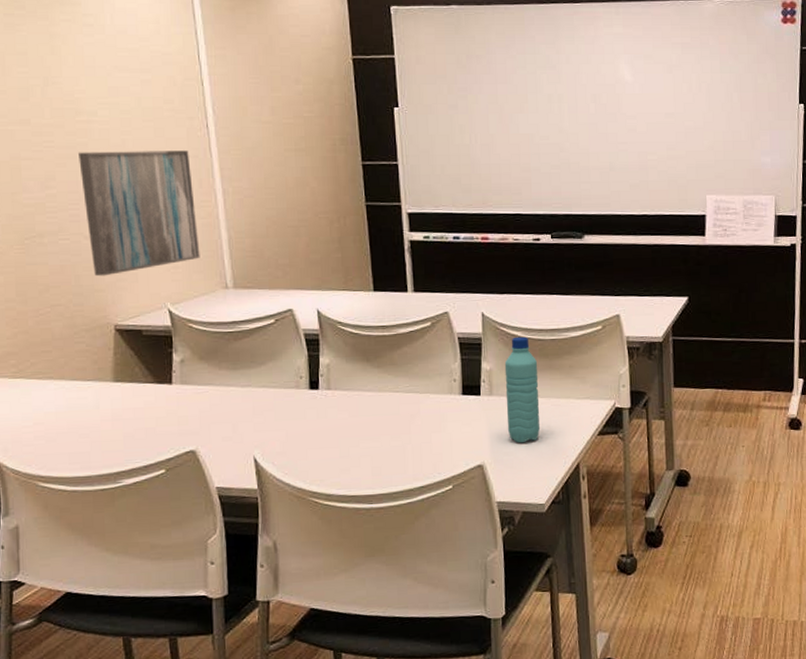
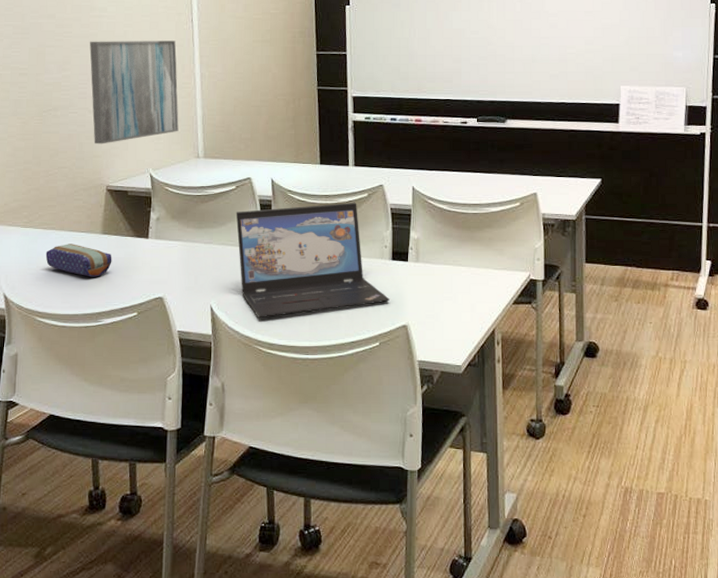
pencil case: none [43,394,129,433] -> present [45,244,112,277]
laptop: none [277,333,462,468] -> present [236,203,390,318]
water bottle: present [504,336,540,443] -> none [430,209,461,308]

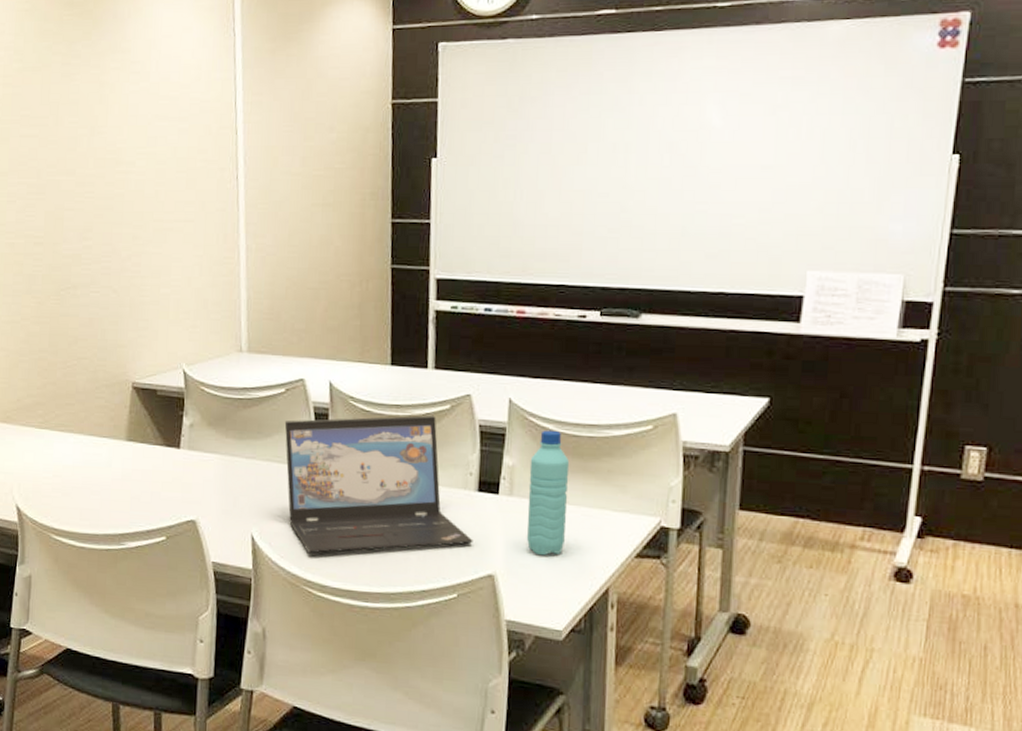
pencil case: present [45,244,112,277] -> none [62,450,138,492]
wall art: present [89,41,179,144] -> none [114,203,219,332]
water bottle: none [430,209,461,308] -> present [526,430,570,556]

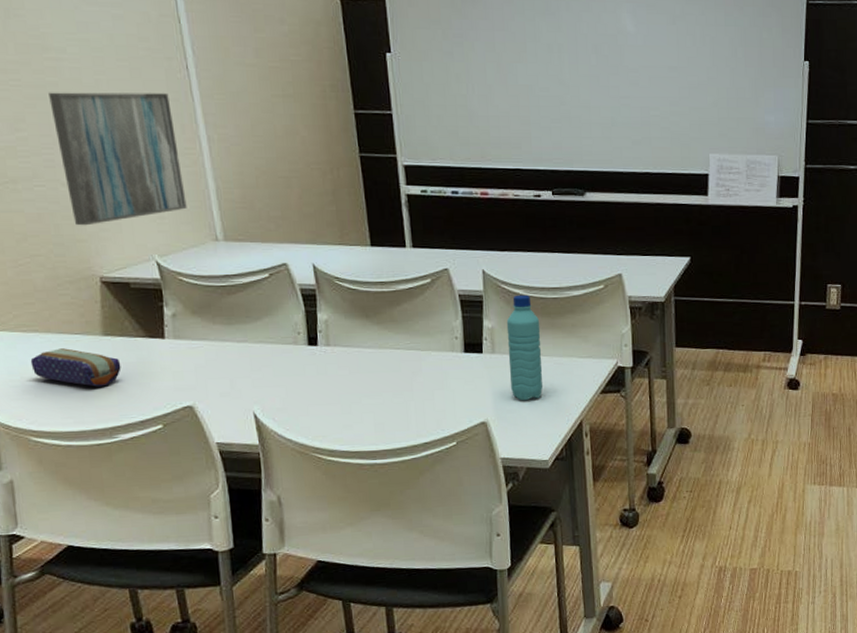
pencil case: none [62,450,138,492] -> present [30,348,121,387]
wall art: none [114,203,219,332] -> present [49,92,187,226]
laptop: present [284,415,473,554] -> none [272,290,465,424]

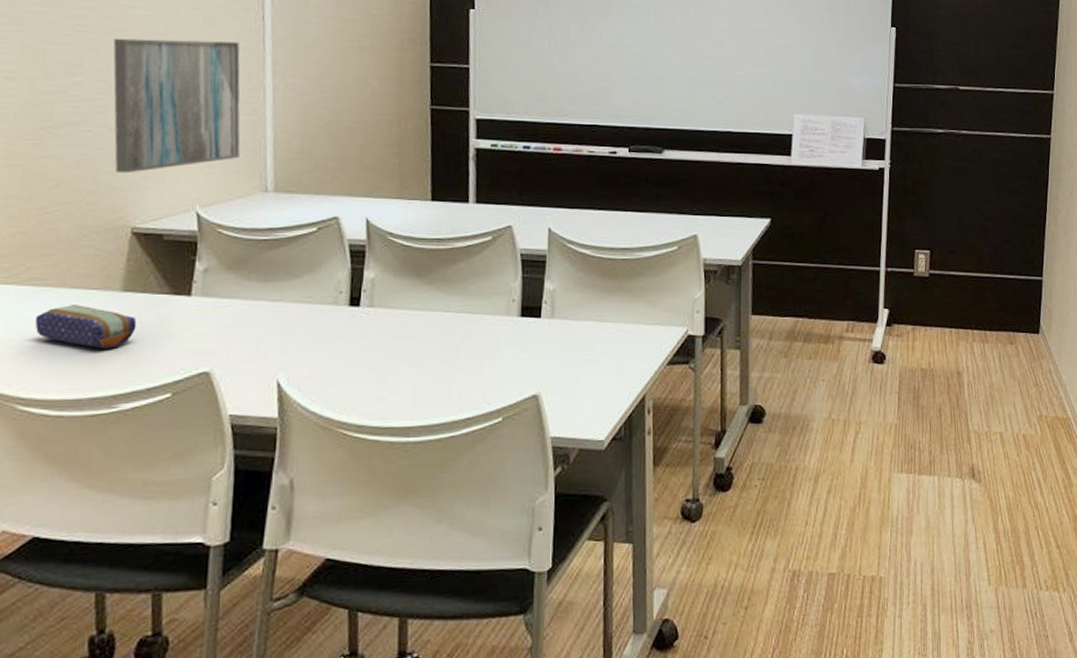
water bottle: present [506,294,543,401] -> none [568,255,606,372]

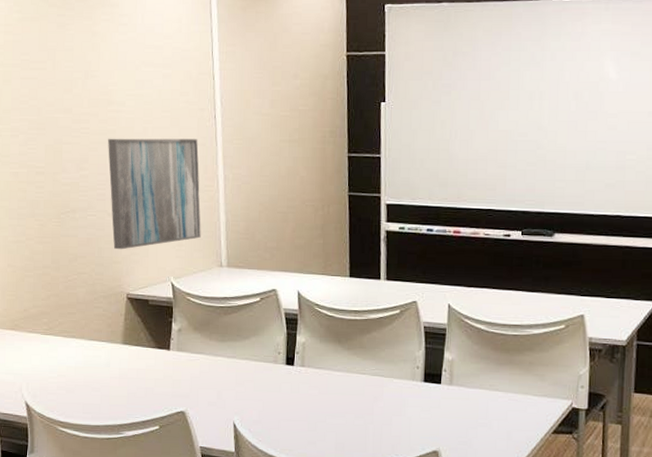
pencil case: present [34,305,137,349] -> none [66,353,133,388]

